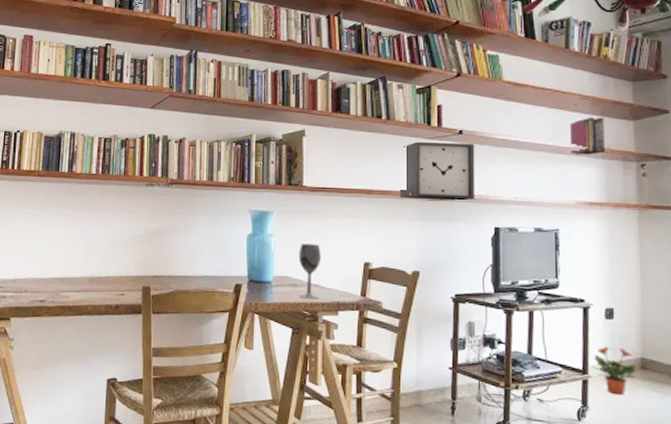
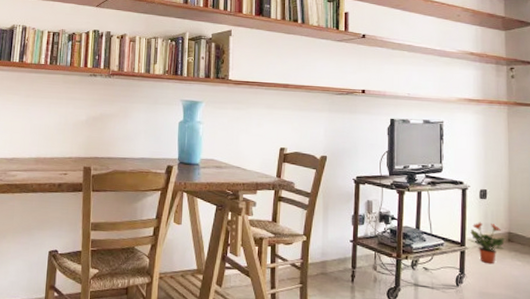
wine glass: present [298,243,322,300] -> none [223,130,244,181]
clock: present [400,141,476,201] -> none [312,43,375,95]
books: present [570,117,606,155] -> none [454,26,482,59]

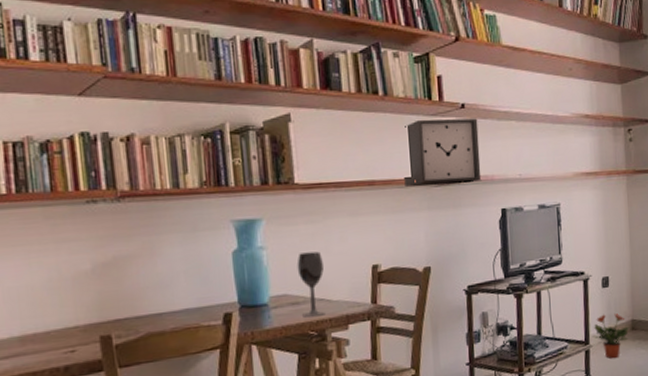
wine glass: none [223,130,244,181] -> present [297,251,325,318]
clock: none [312,43,375,95] -> present [404,118,482,187]

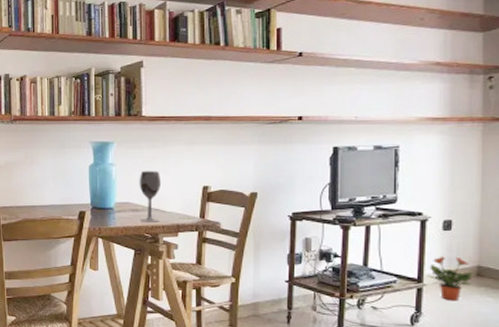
clock: present [404,118,482,187] -> none [238,65,315,124]

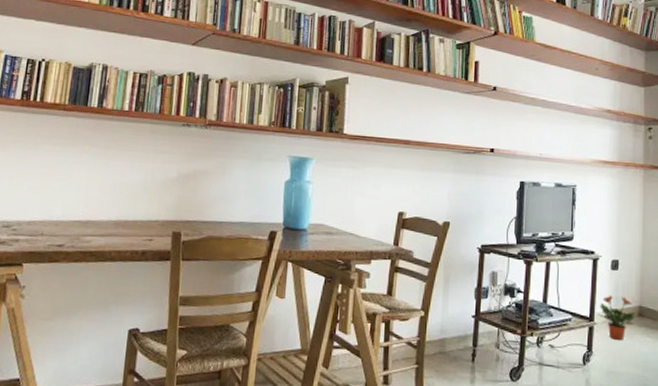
wine glass: present [139,171,162,224] -> none [333,191,358,249]

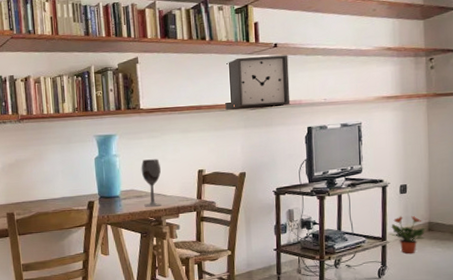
wine glass: none [333,191,358,249] -> present [141,159,162,208]
clock: none [436,95,507,155] -> present [225,55,291,110]

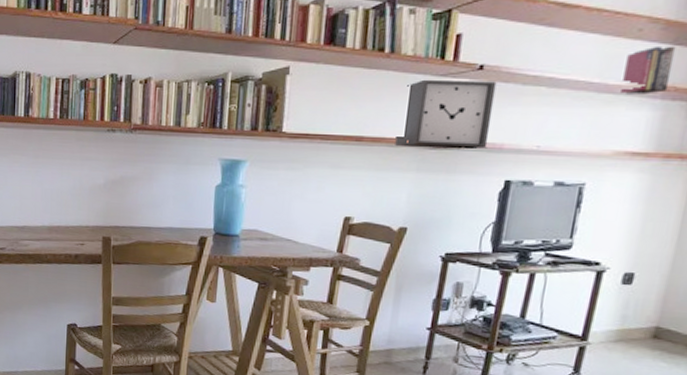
wine glass: present [141,159,162,208] -> none [268,195,297,255]
books: none [370,19,400,56] -> present [620,45,676,95]
potted plant: present [389,216,426,254] -> none [593,312,650,363]

